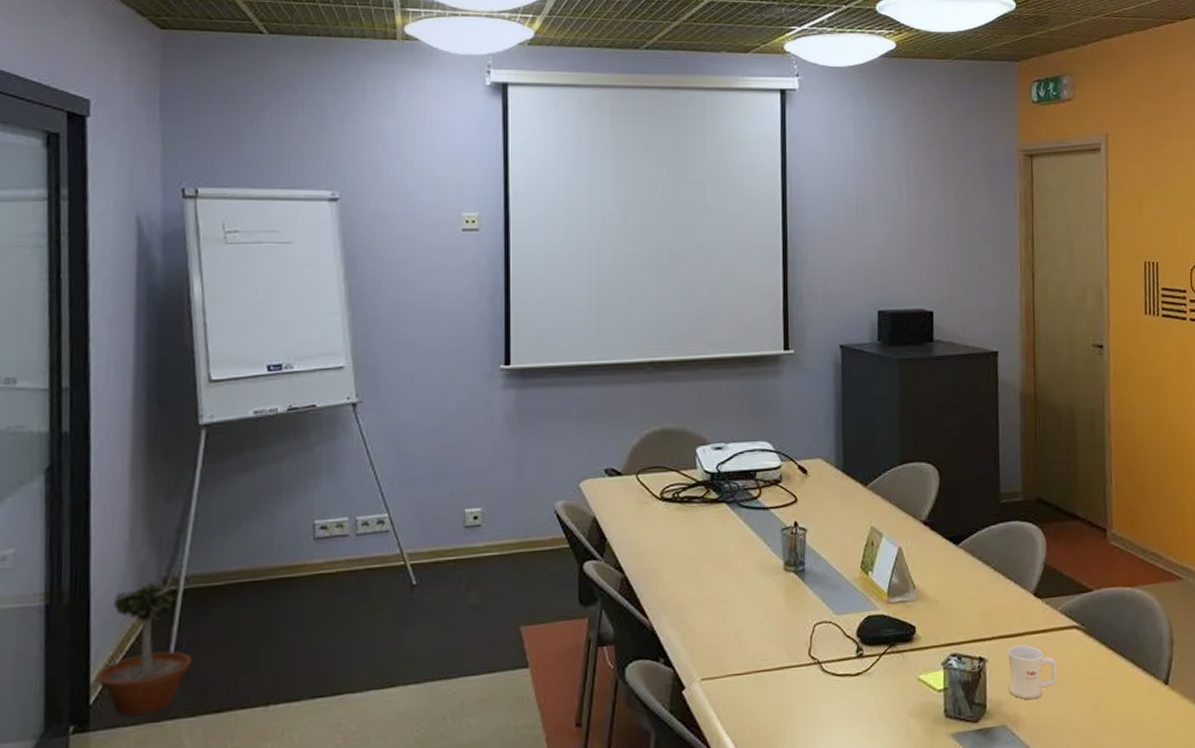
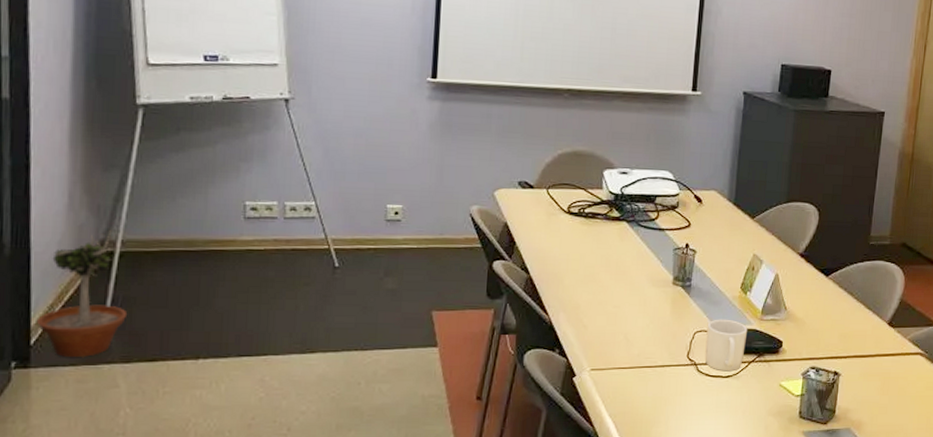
mug: none [827,605,875,669] -> present [705,319,748,372]
mug: present [1008,644,1058,700] -> none [856,364,901,410]

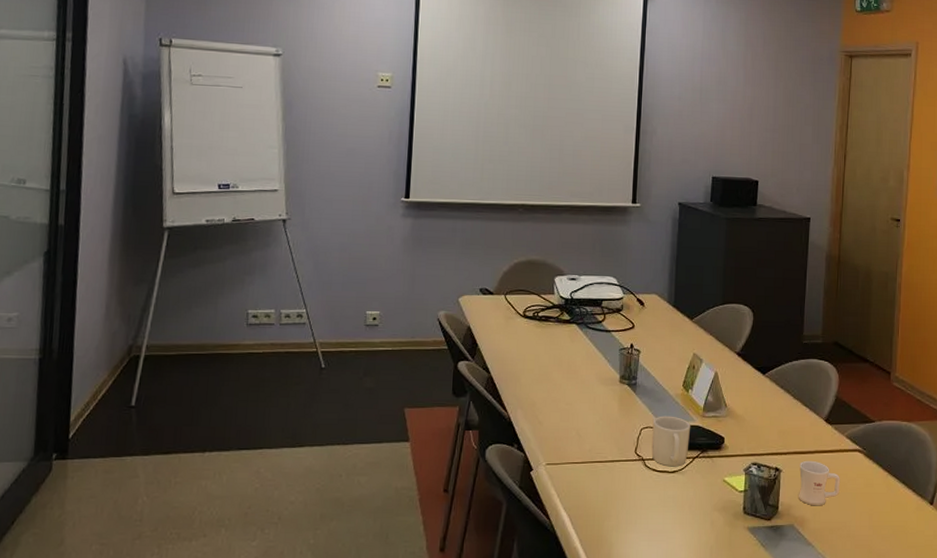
potted tree: present [37,229,128,357] -> none [75,336,149,450]
mug: none [856,364,901,410] -> present [798,460,841,506]

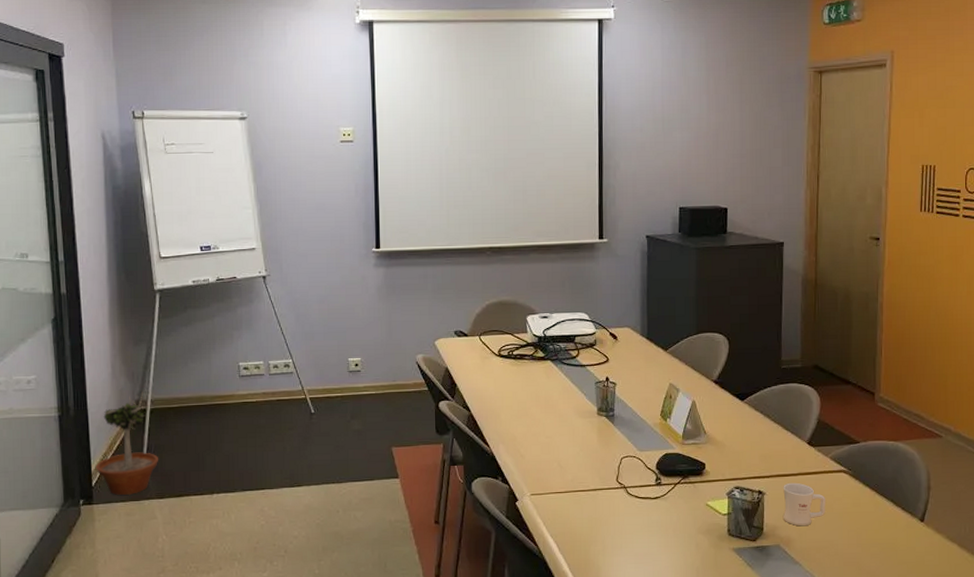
potted tree: none [75,336,149,450] -> present [96,391,159,495]
mug: present [651,416,691,467] -> none [632,444,671,493]

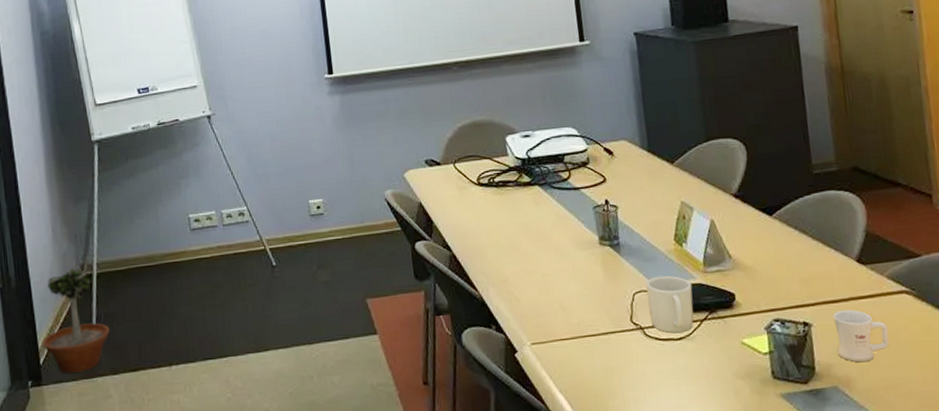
mug: none [632,444,671,493] -> present [645,275,694,334]

